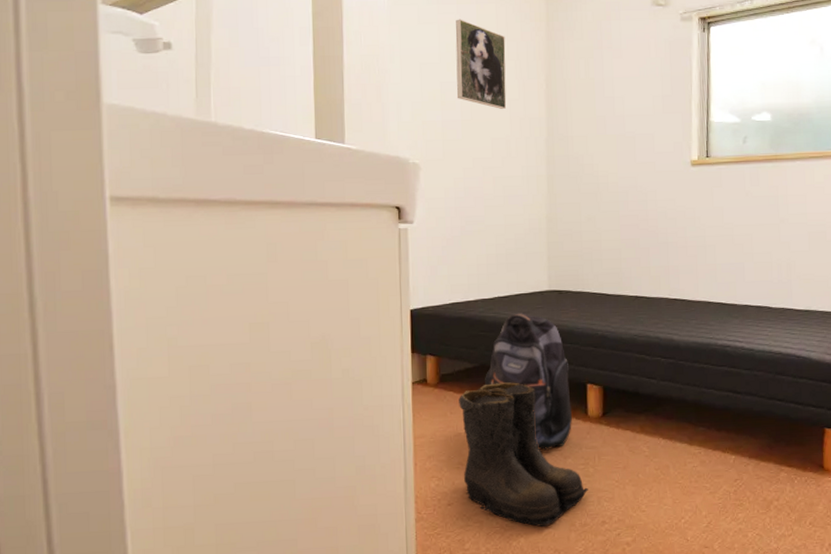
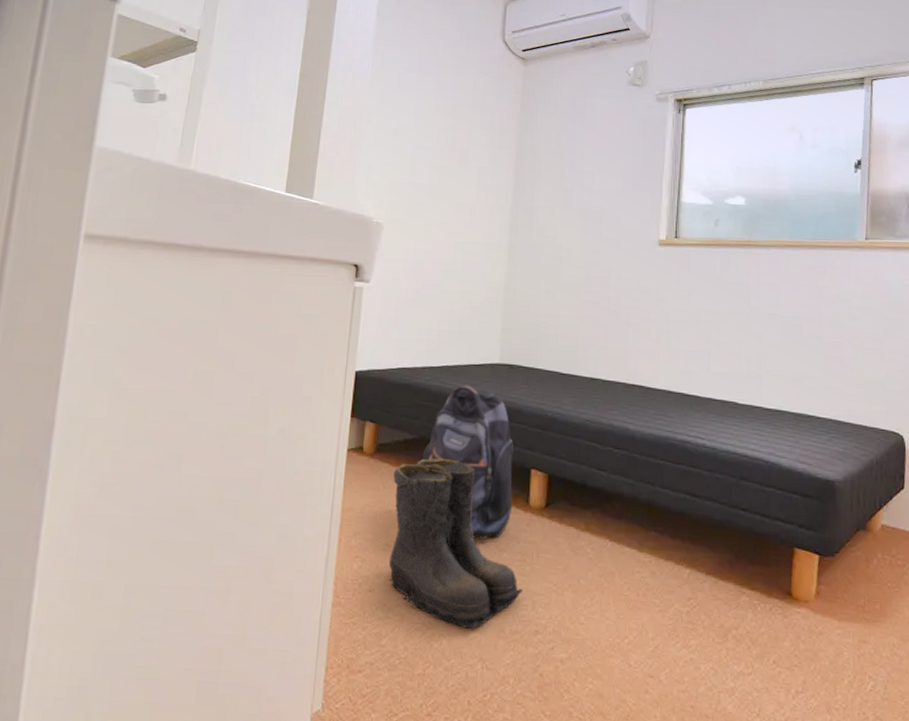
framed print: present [455,19,507,109] -> none [426,88,480,176]

